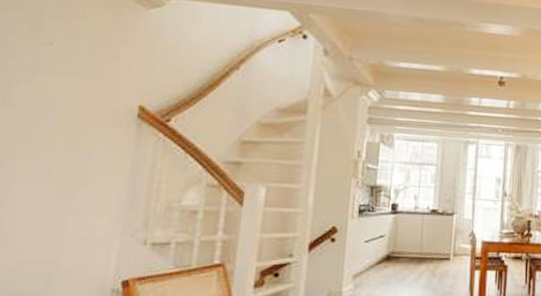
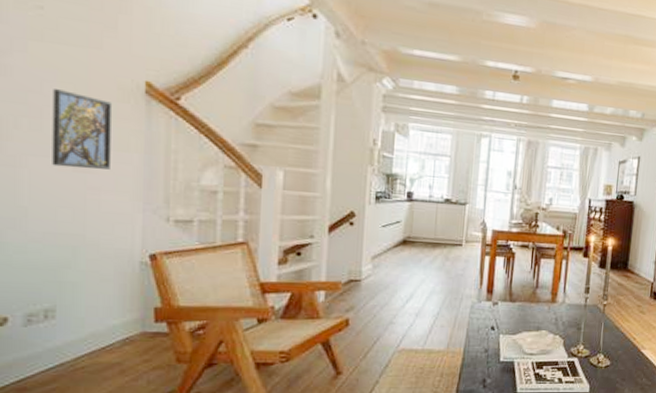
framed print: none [38,117,104,194] -> present [52,89,111,169]

